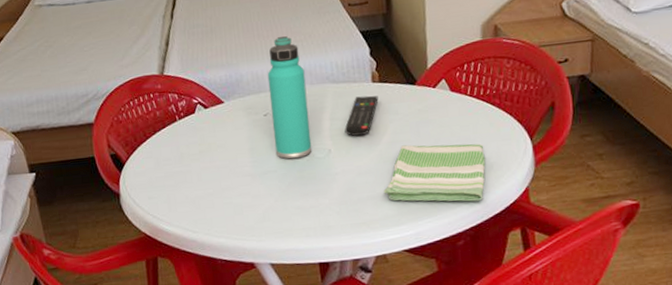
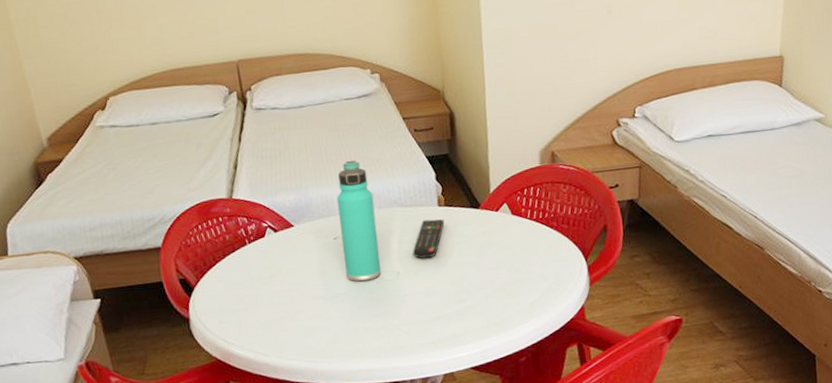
dish towel: present [383,143,486,202] -> none [450,264,545,321]

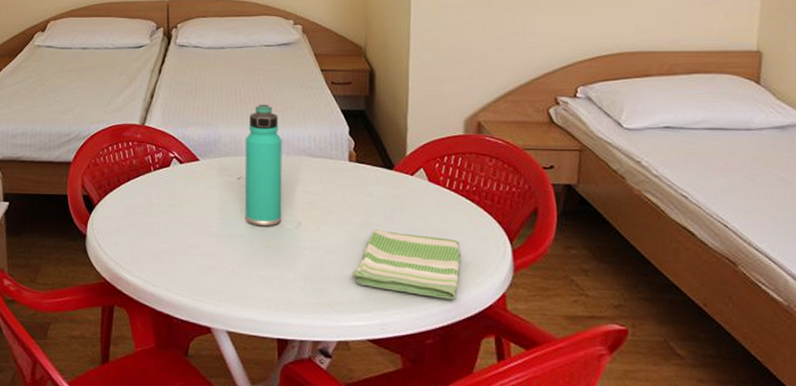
remote control: present [412,219,445,259] -> none [317,173,354,214]
dish towel: none [450,264,545,321] -> present [351,229,461,300]

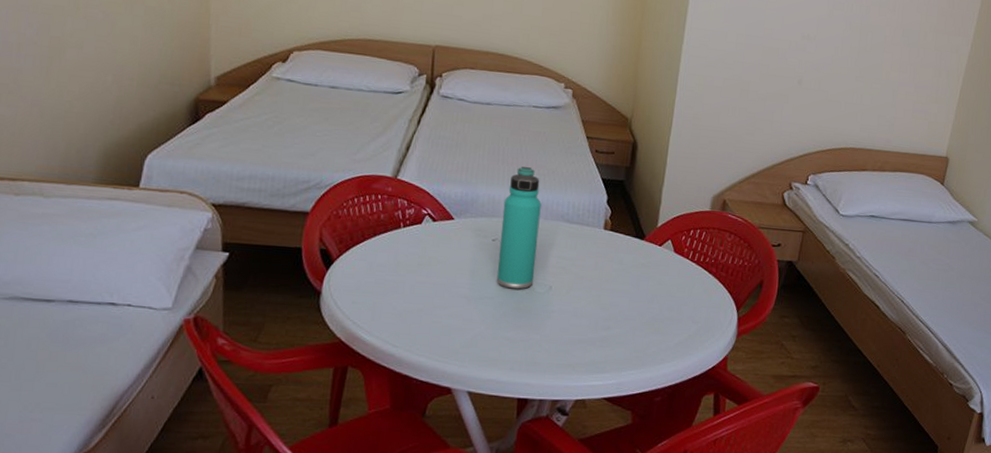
dish towel: present [351,229,461,300] -> none [595,295,695,361]

